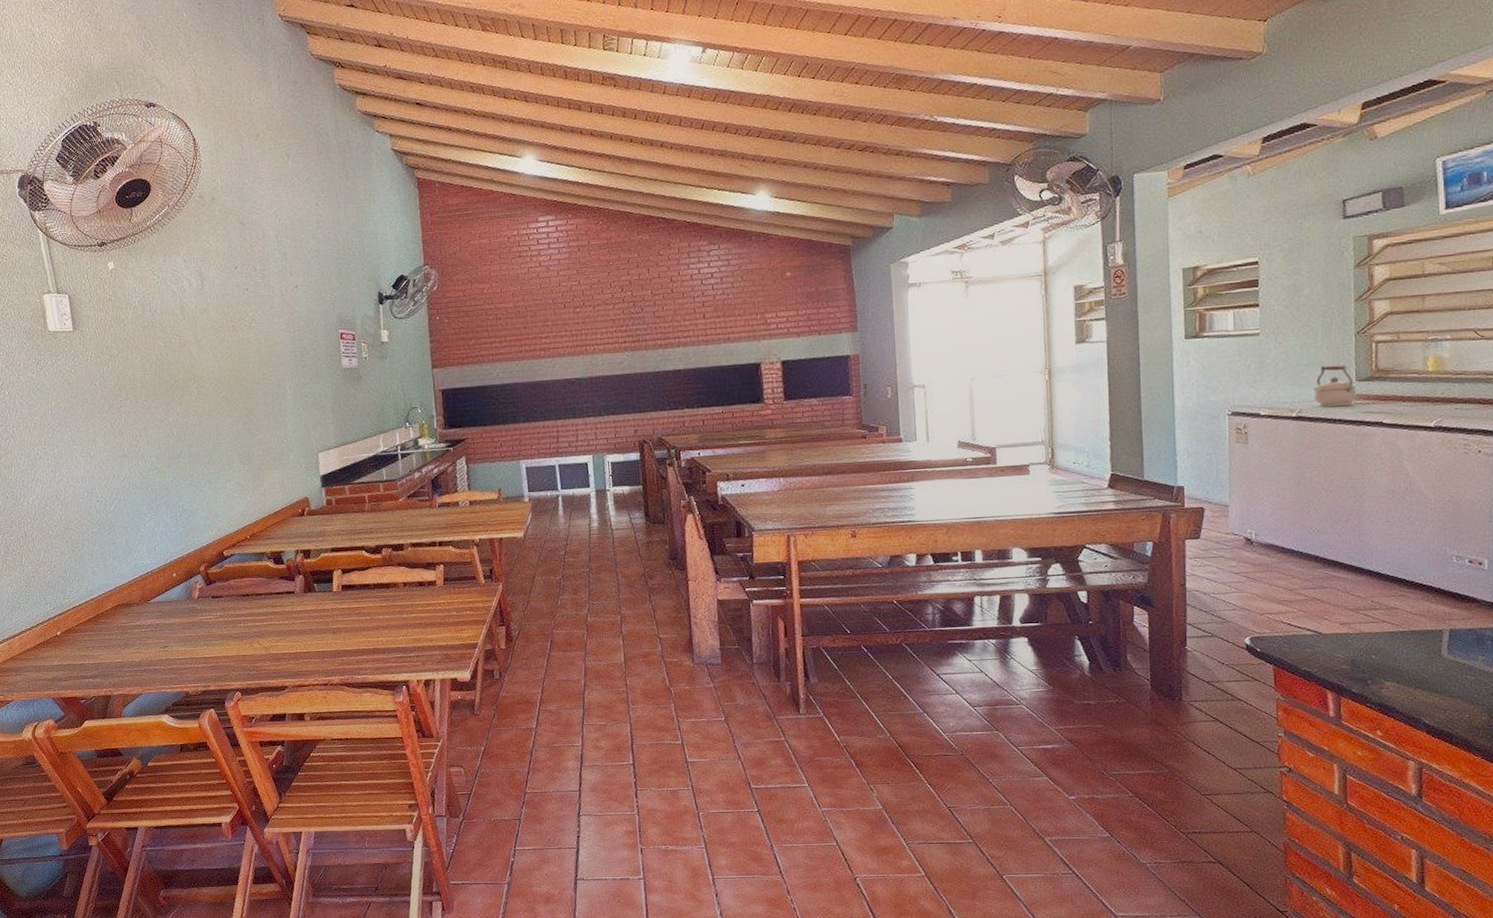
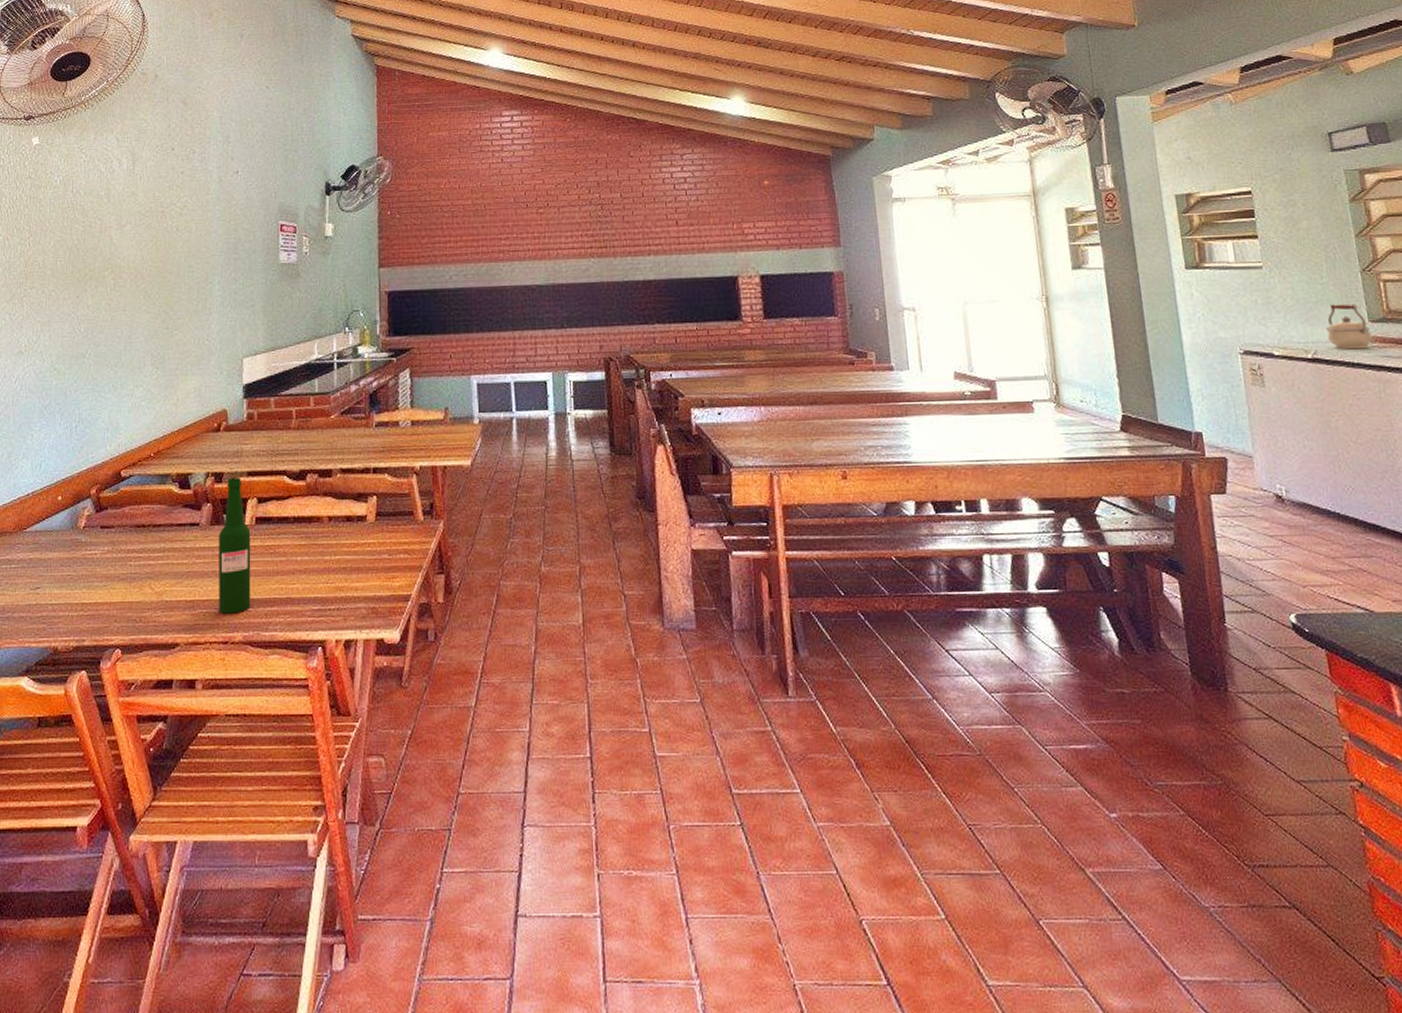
beer bottle: none [312,553,344,663] -> present [219,478,251,614]

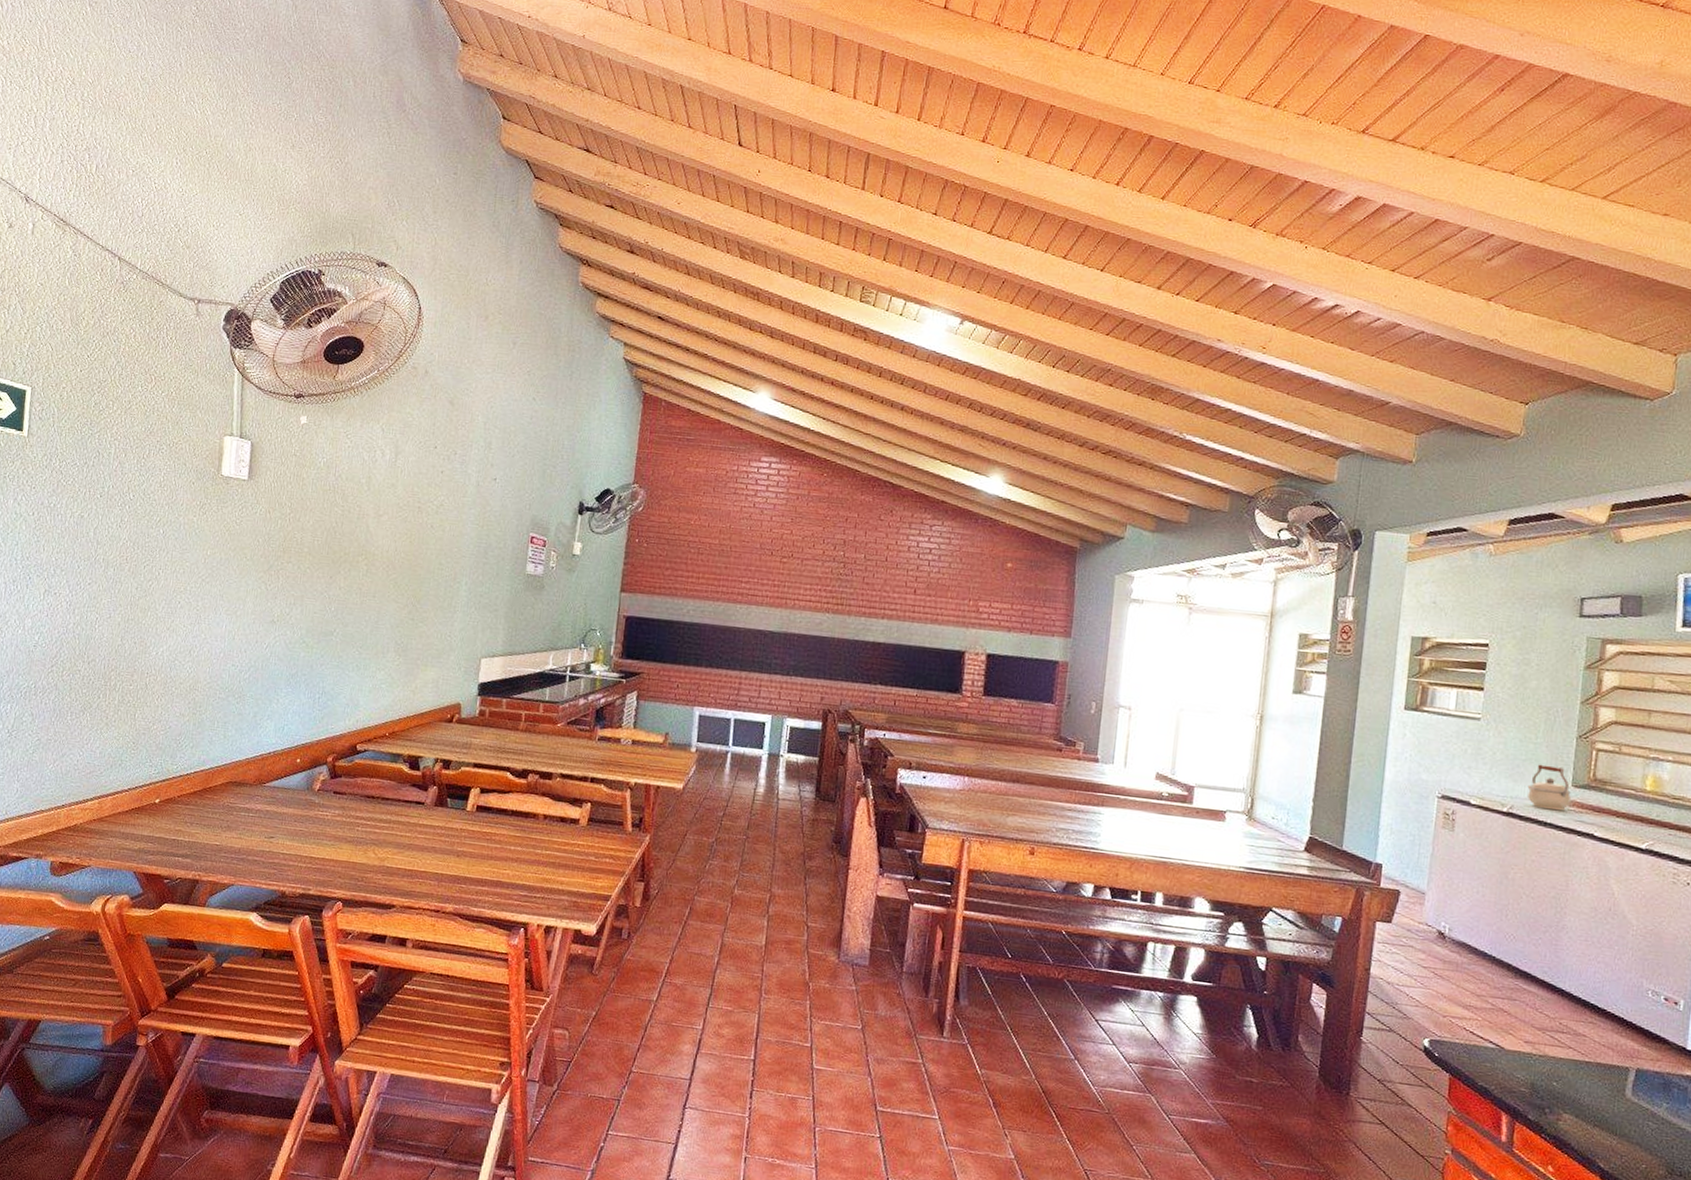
beer bottle: present [219,478,251,614] -> none [434,766,471,888]

